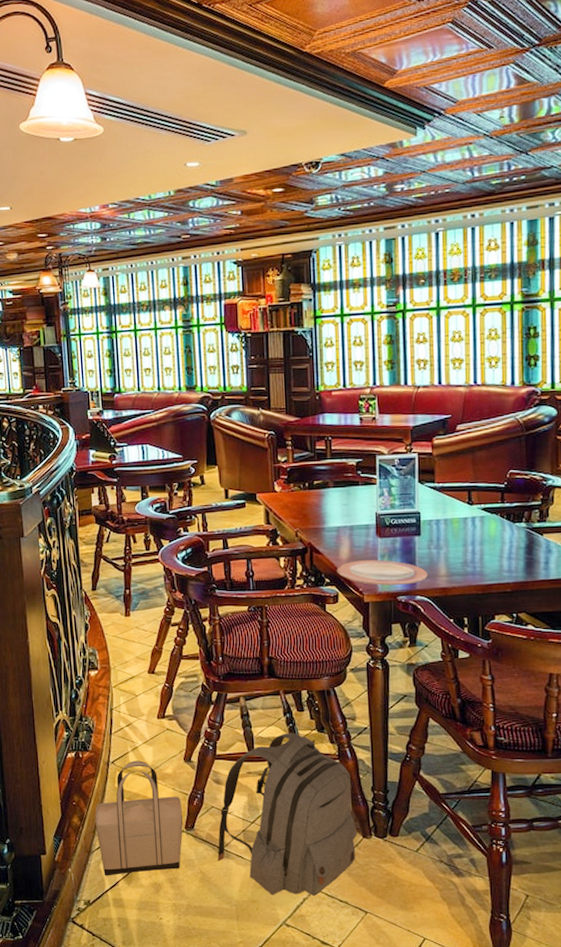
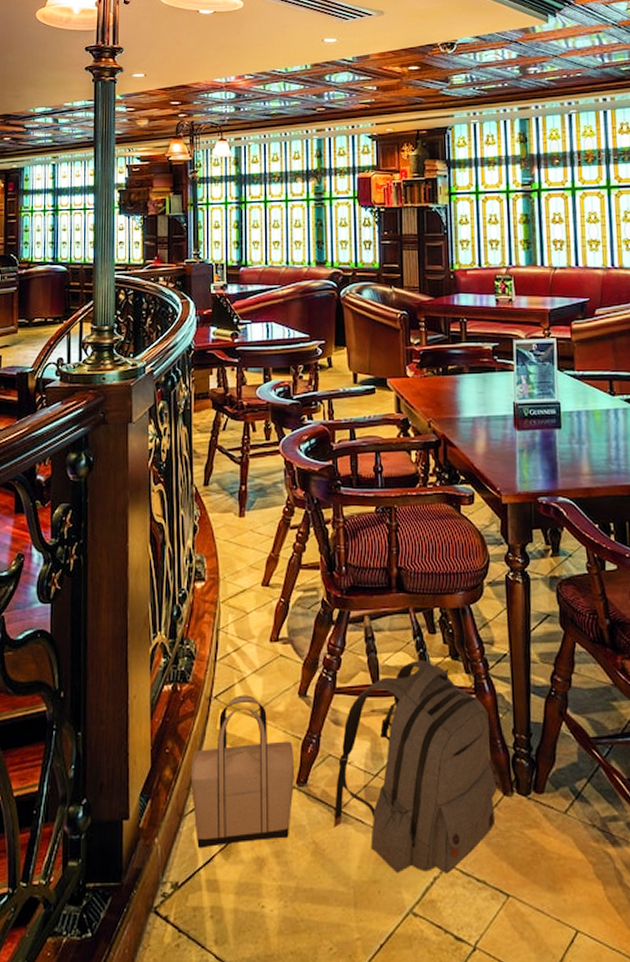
plate: present [336,560,428,586] -> none [472,455,570,485]

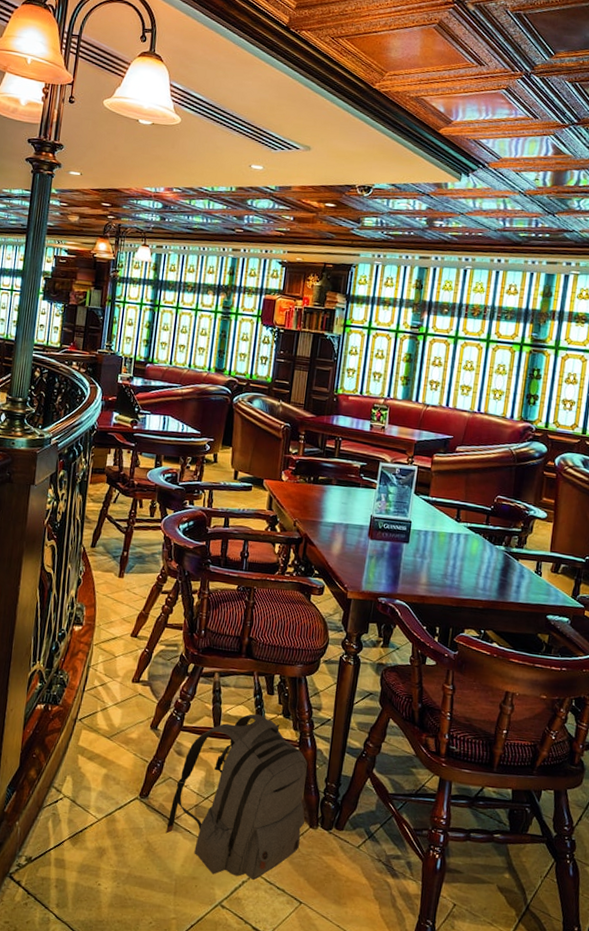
shopping bag: present [190,695,295,849] -> none [50,720,141,836]

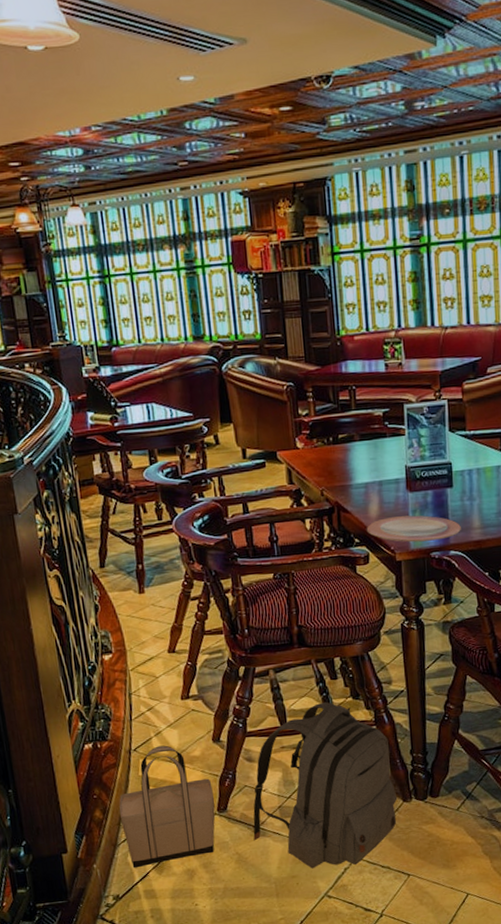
shopping bag: none [50,720,141,836] -> present [119,745,216,868]
plate: none [326,557,410,588] -> present [366,515,461,543]

